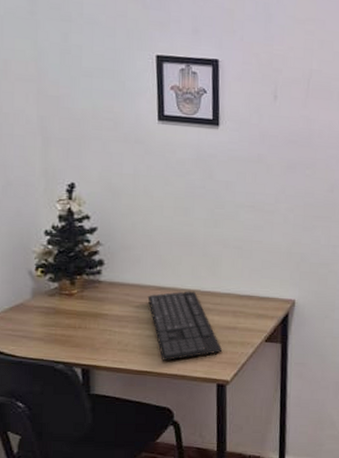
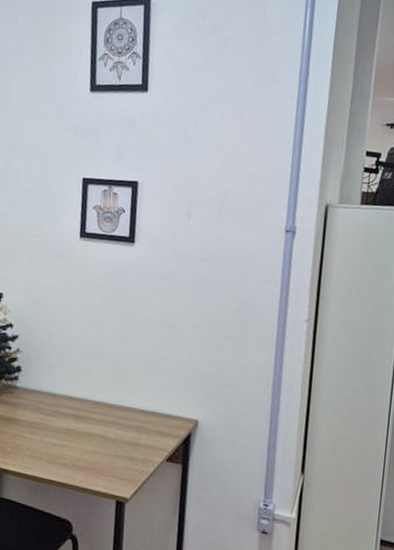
keyboard: present [147,291,223,361] -> none [57,402,124,472]

